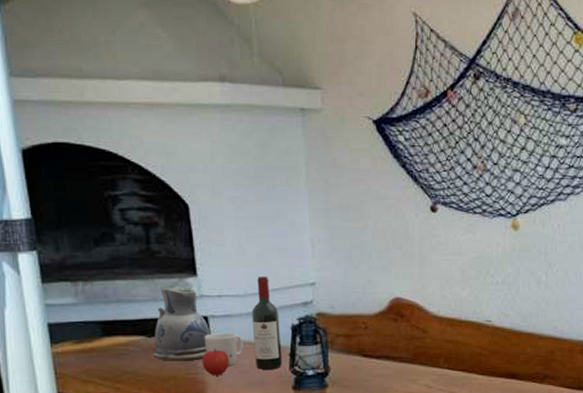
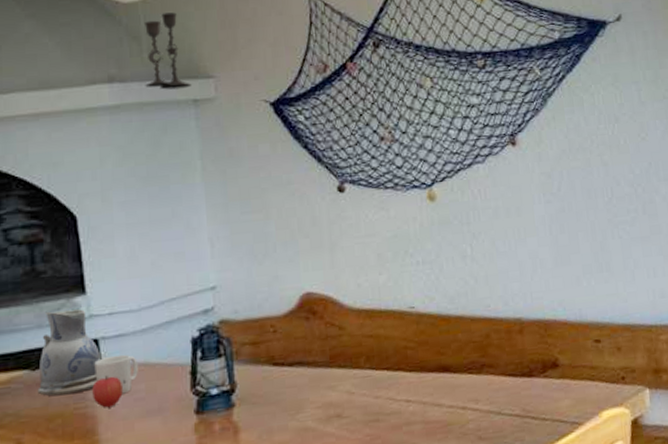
wine bottle: present [251,276,282,369] -> none [146,285,182,395]
candlestick: none [255,18,300,96] -> present [145,12,192,90]

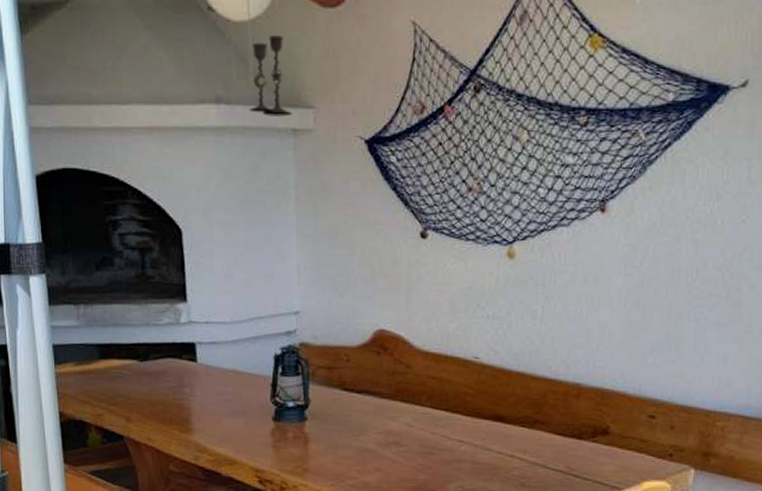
ceramic pitcher: present [37,309,100,396] -> none [144,312,196,387]
fruit: present [92,375,123,408] -> none [188,375,213,403]
mug: present [94,354,138,394] -> none [191,359,227,394]

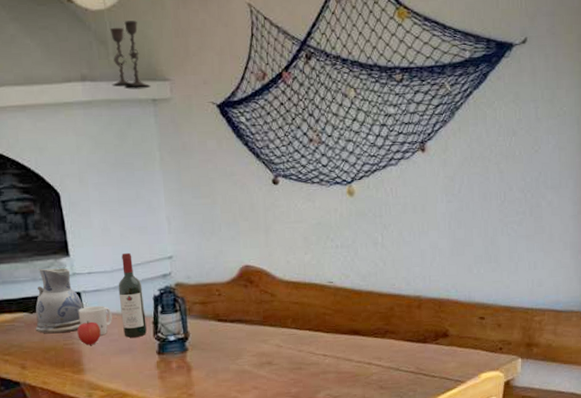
ceramic pitcher: none [144,312,196,387] -> present [35,268,83,334]
fruit: none [188,375,213,403] -> present [77,320,101,345]
mug: none [191,359,227,394] -> present [78,305,112,336]
wine bottle: none [236,303,264,399] -> present [118,252,147,338]

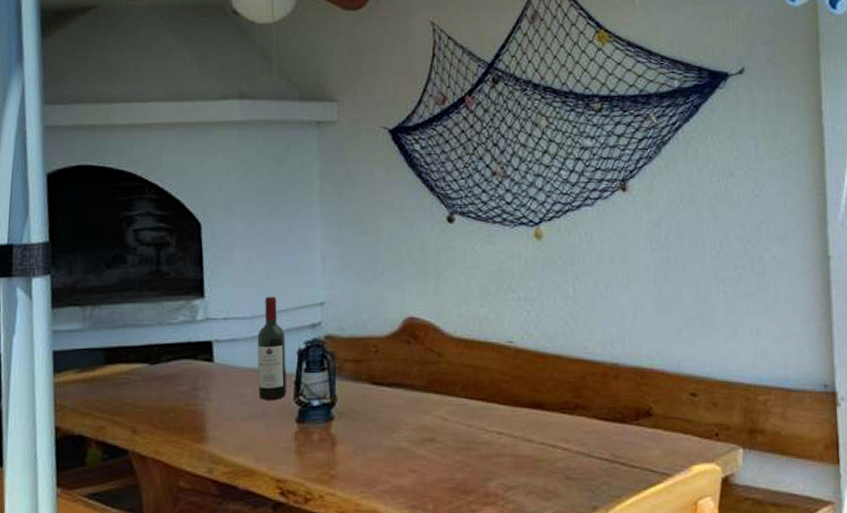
ceramic pitcher: present [35,268,83,334] -> none [154,310,213,391]
fruit: present [77,320,101,345] -> none [203,376,231,407]
mug: present [78,305,112,336] -> none [207,358,247,396]
candlestick: present [110,20,151,90] -> none [273,36,316,110]

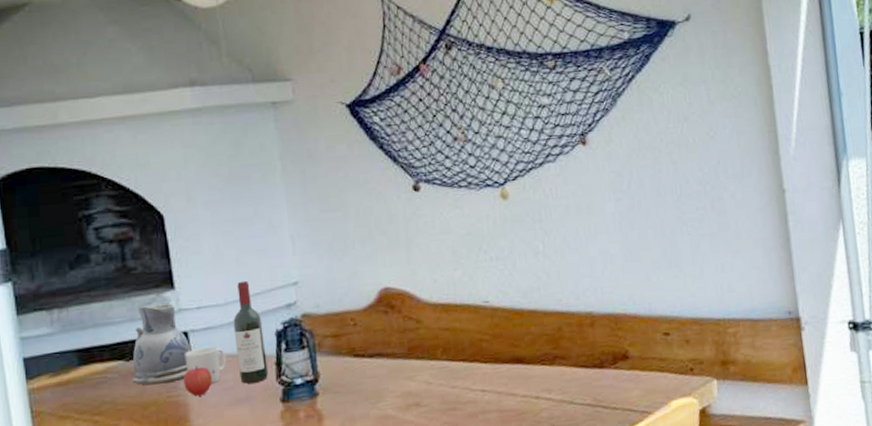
ceramic pitcher: none [154,310,213,391] -> present [132,303,190,385]
fruit: none [203,376,231,407] -> present [183,366,212,397]
mug: none [207,358,247,396] -> present [185,346,226,384]

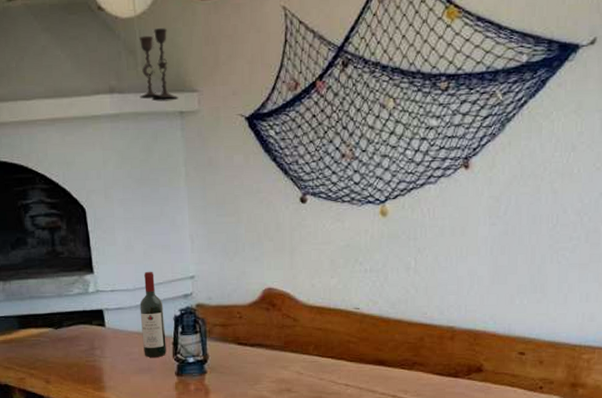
ceramic pitcher: present [132,303,190,385] -> none [59,284,105,350]
fruit: present [183,366,212,397] -> none [99,338,122,363]
mug: present [185,346,226,384] -> none [100,323,133,354]
candlestick: none [223,17,270,93] -> present [140,28,179,102]

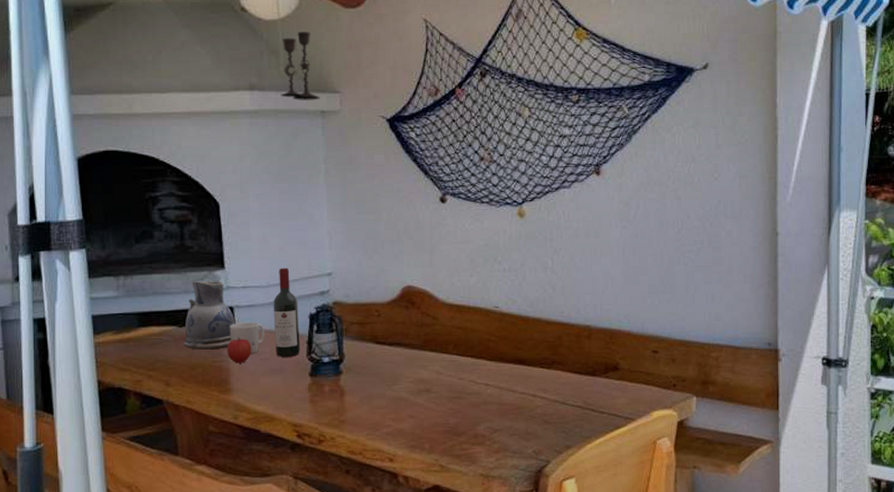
ceramic pitcher: none [59,284,105,350] -> present [183,280,234,350]
fruit: none [99,338,122,363] -> present [227,337,251,364]
mug: none [100,323,133,354] -> present [229,321,265,354]

